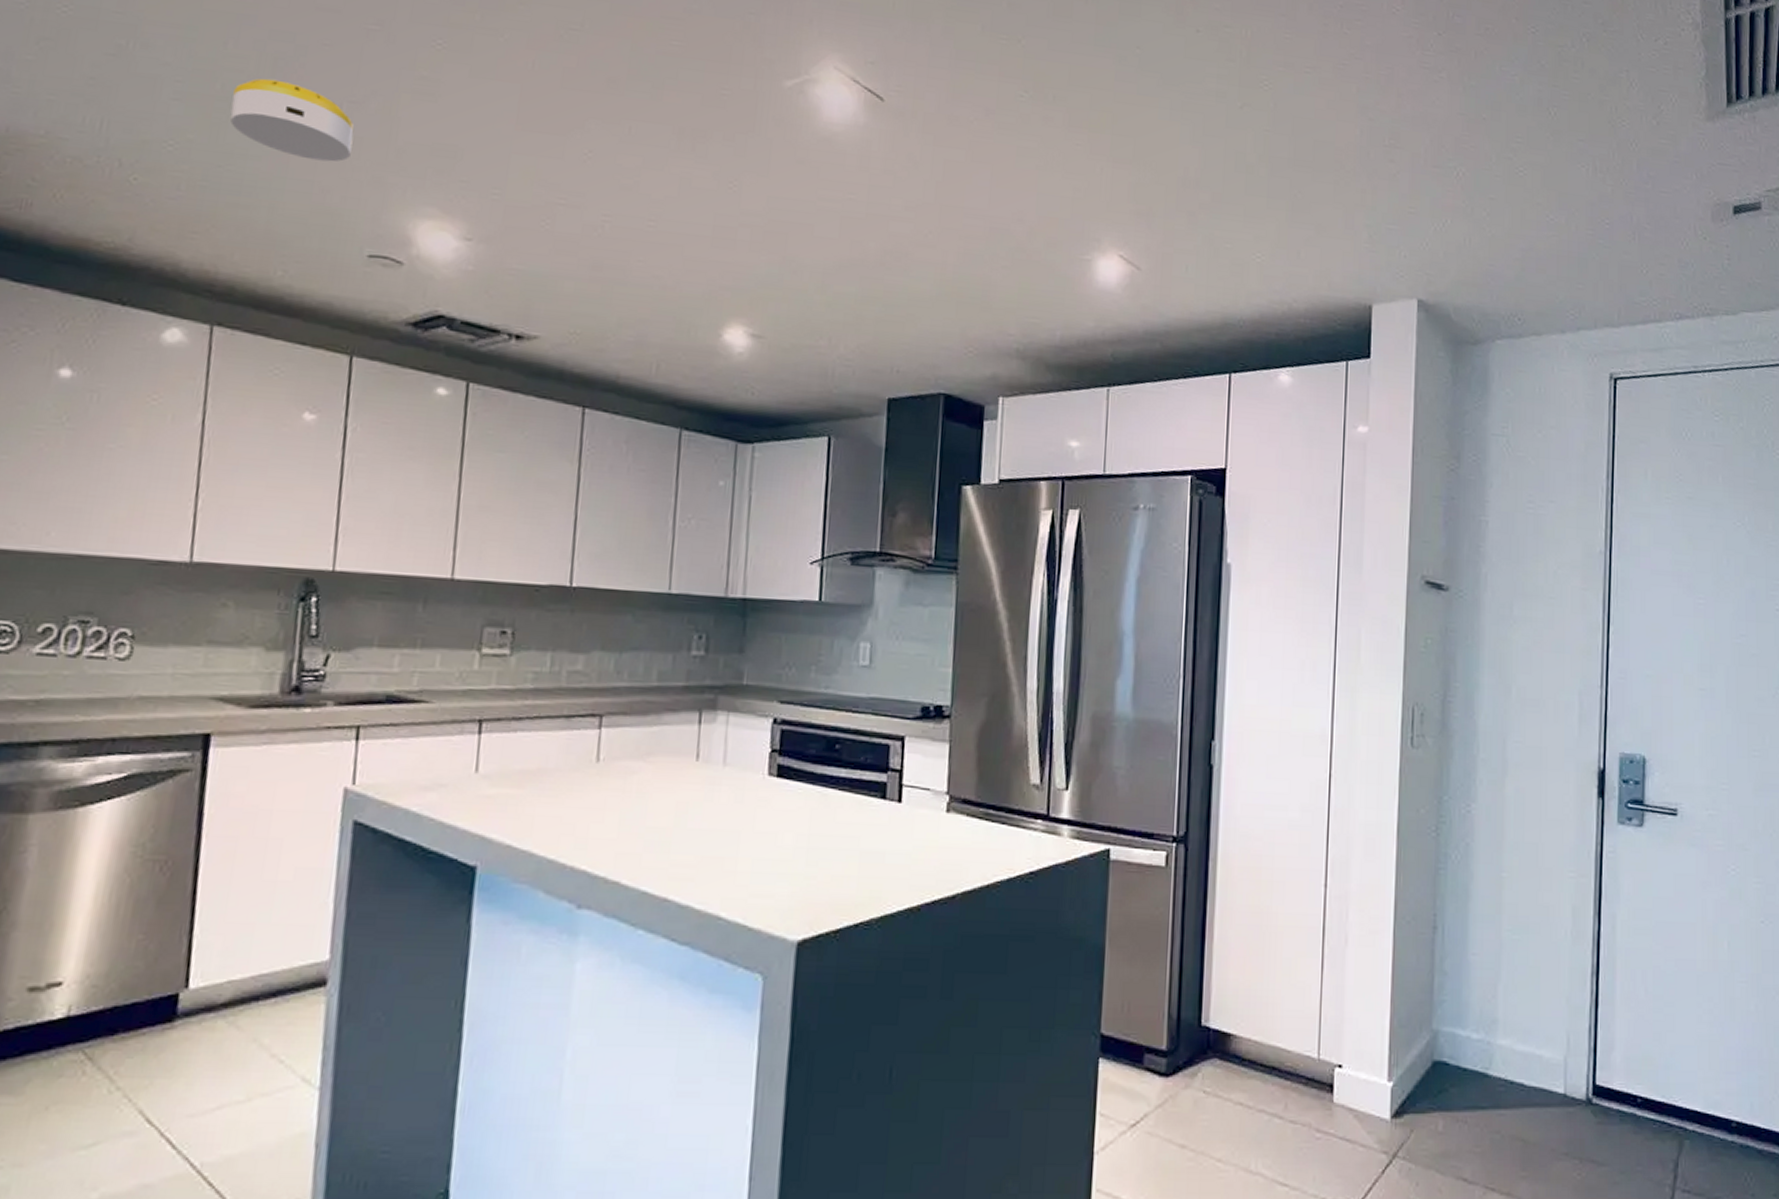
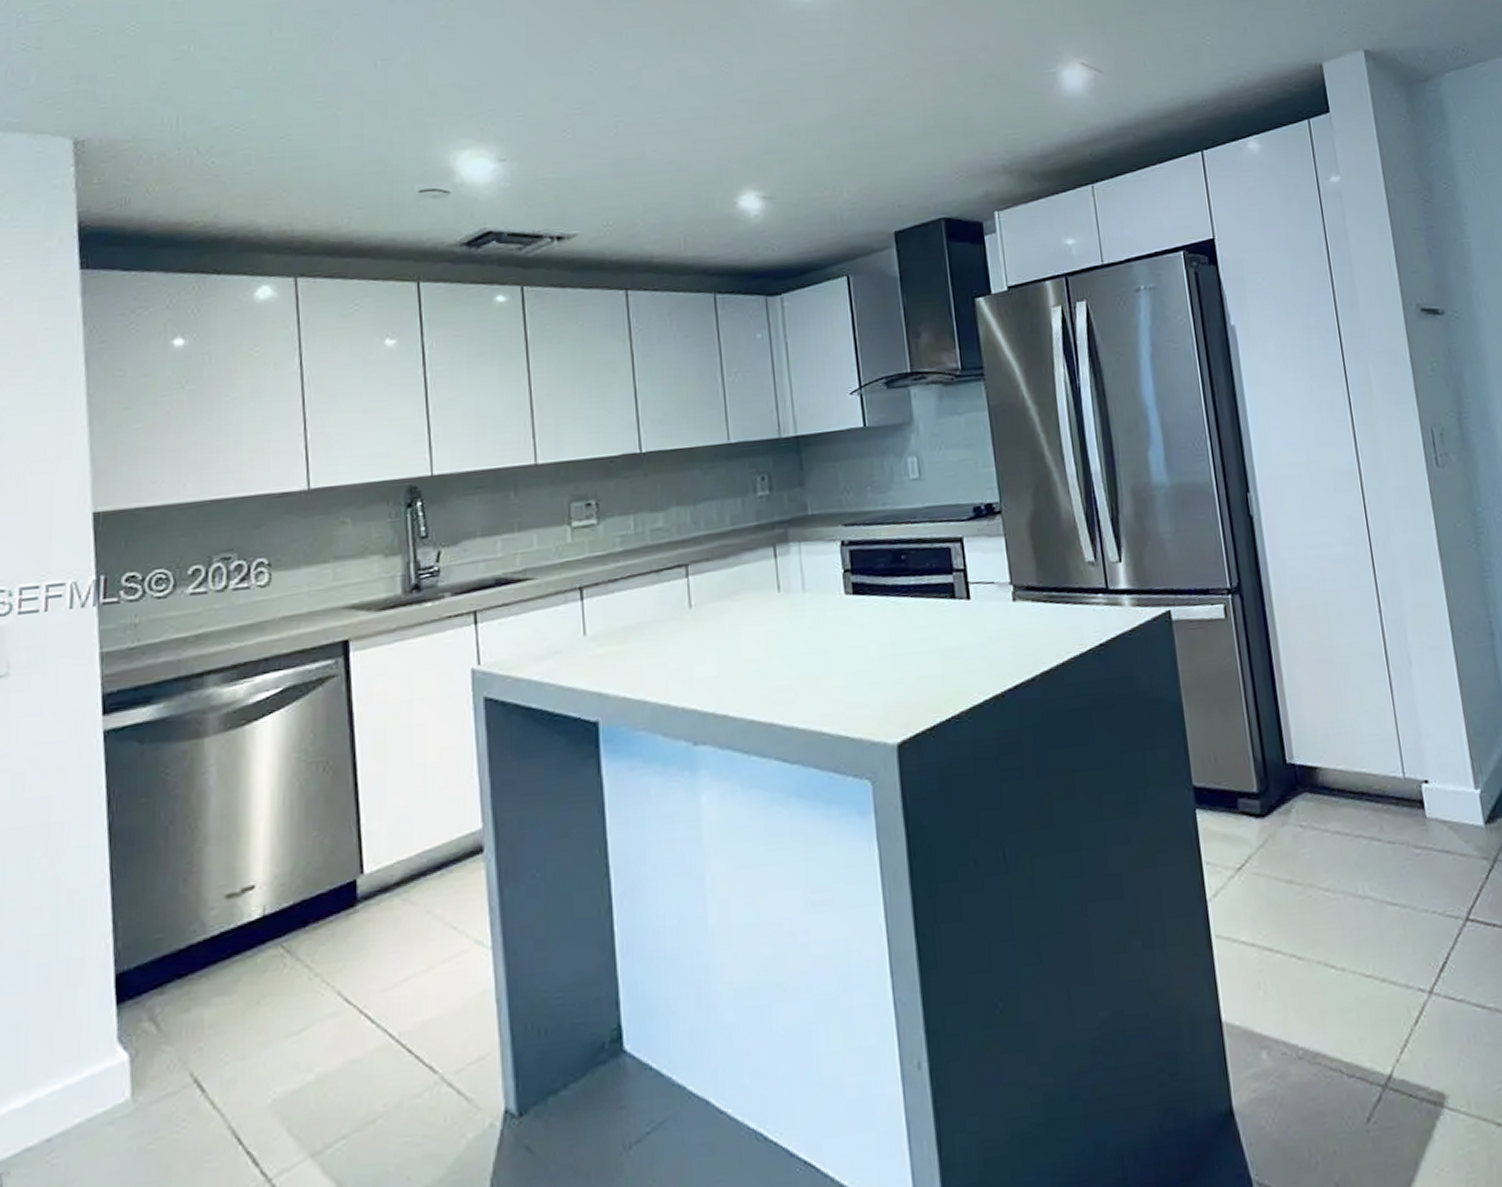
smoke detector: present [230,78,354,162] -> none [284,53,390,117]

